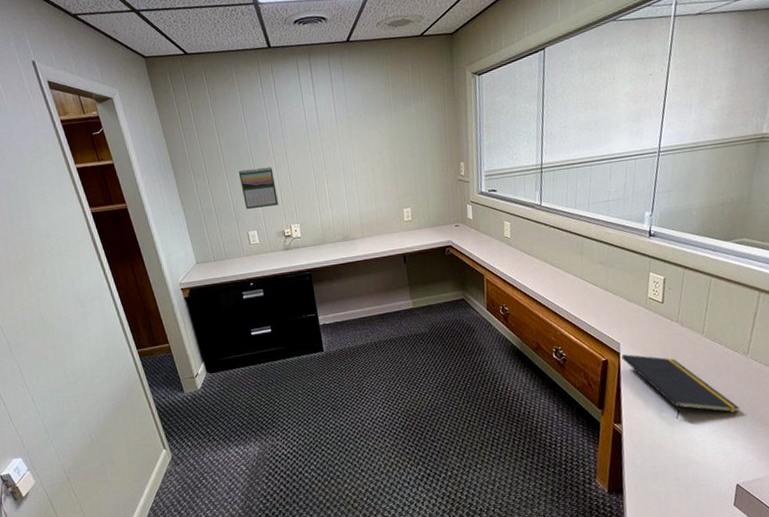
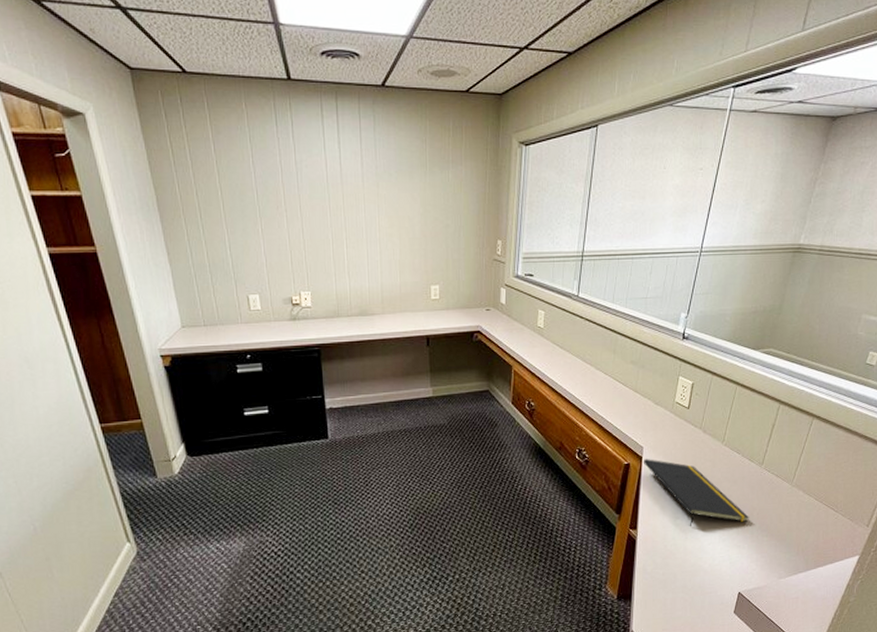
calendar: present [238,167,278,209] -> none [241,220,287,268]

